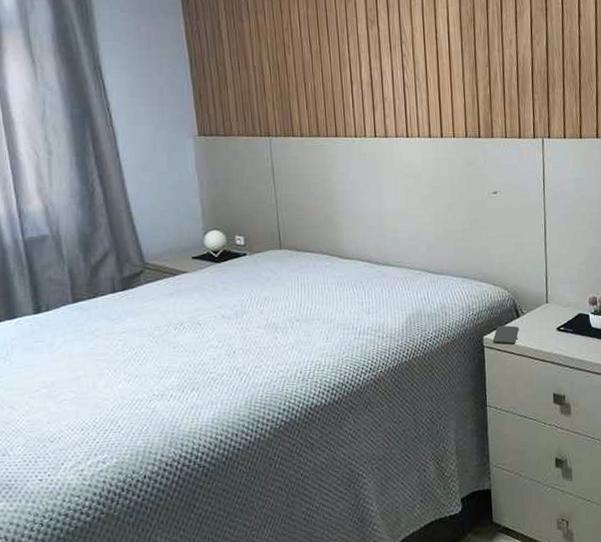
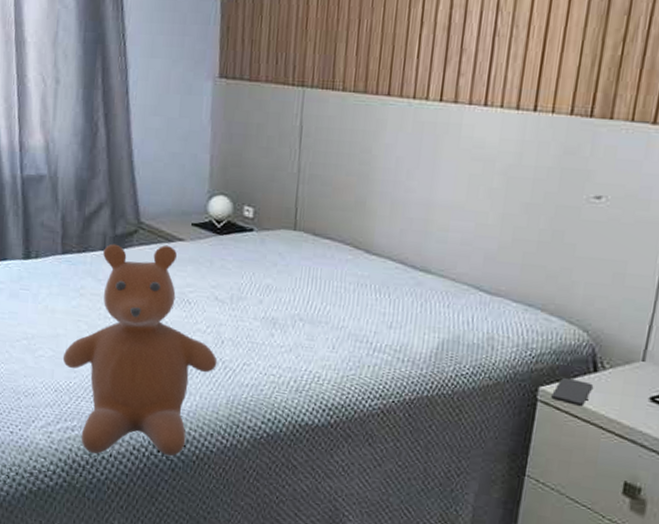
teddy bear: none [85,279,232,480] -> present [62,243,218,457]

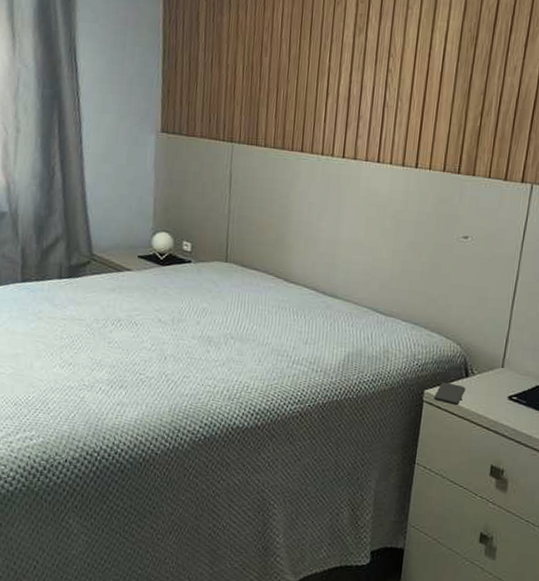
teddy bear: present [62,243,218,457] -> none [22,273,161,460]

